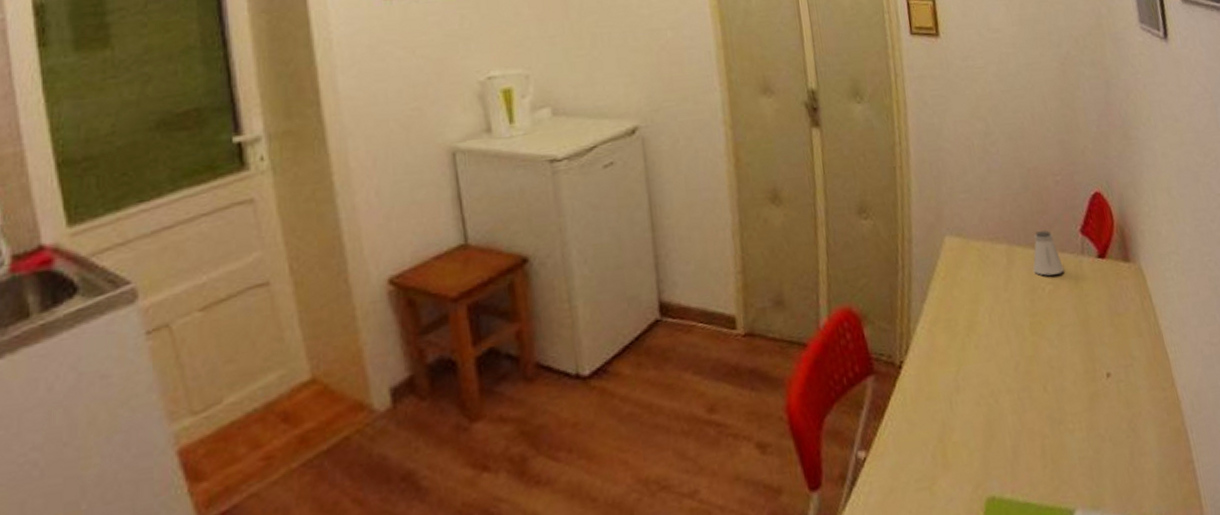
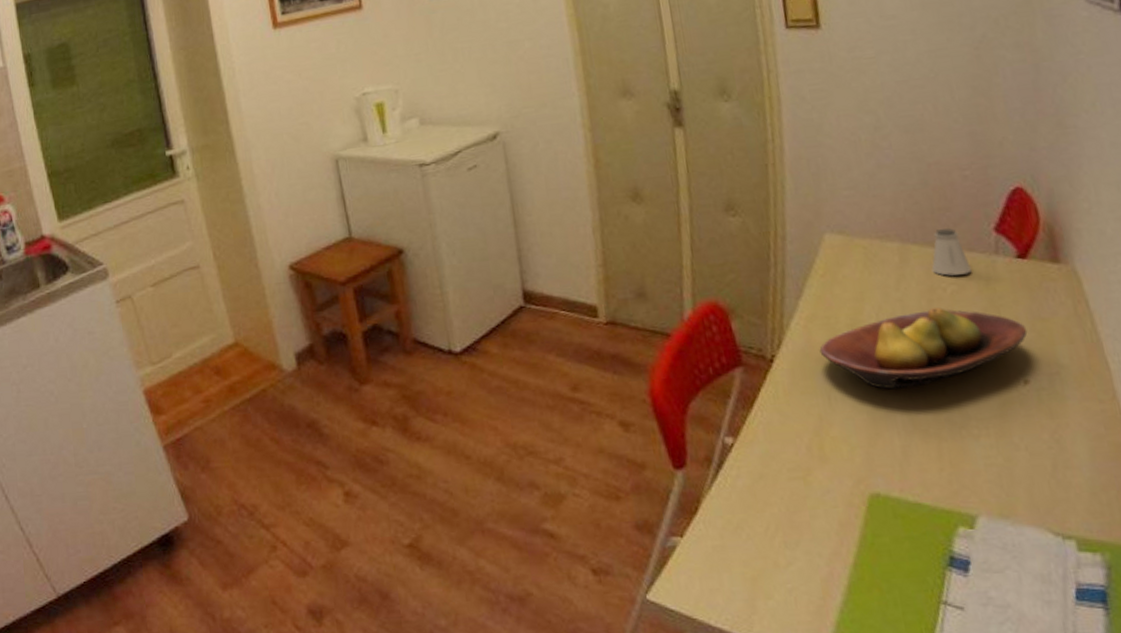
fruit bowl: none [942,307,1108,390] -> present [819,308,1028,390]

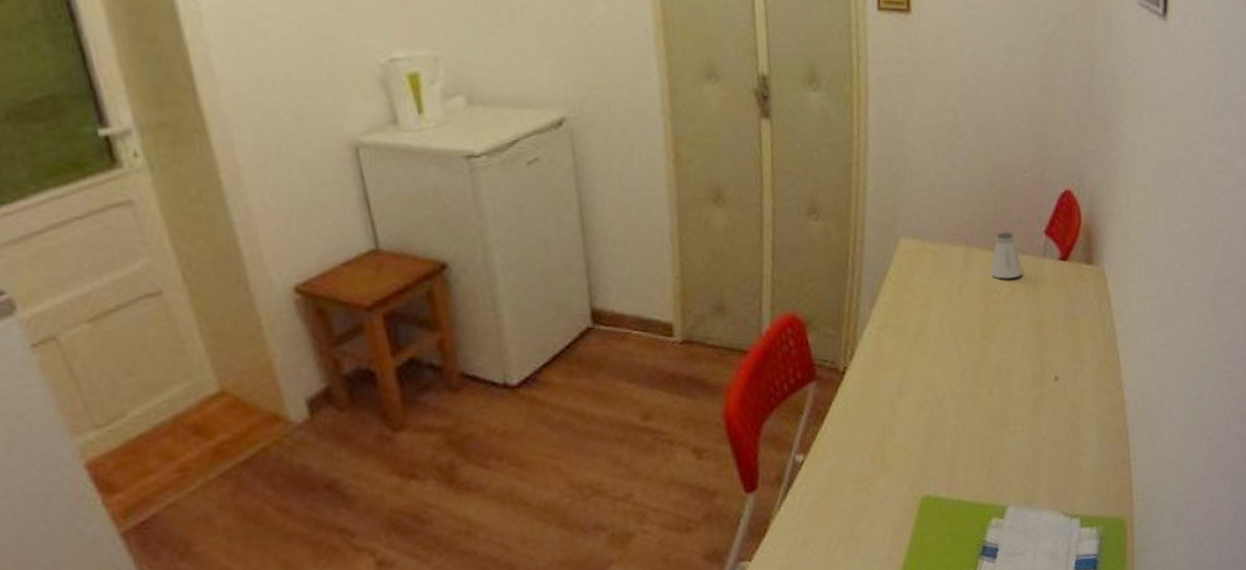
fruit bowl: present [819,308,1028,390] -> none [888,311,1062,394]

